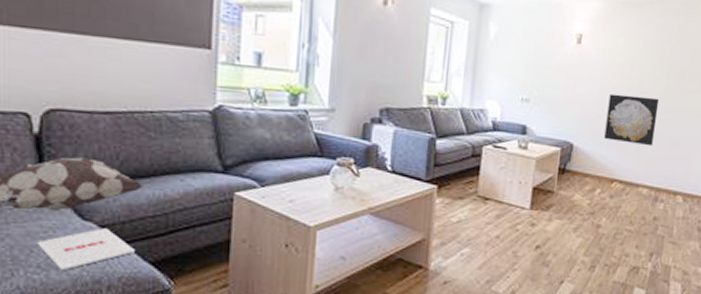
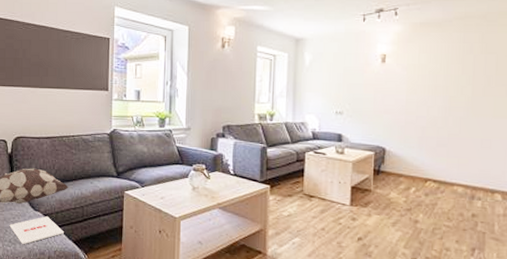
wall art: present [604,93,660,146] -> none [415,103,467,148]

